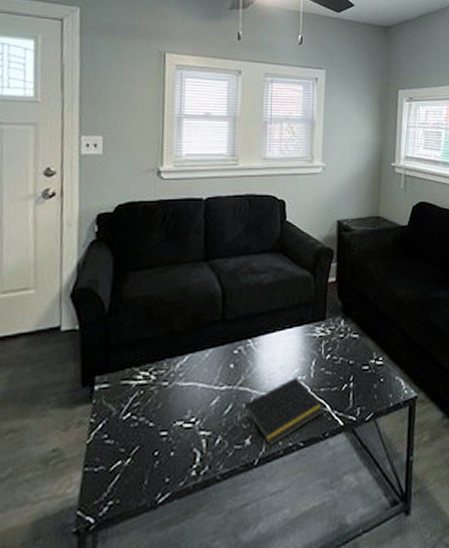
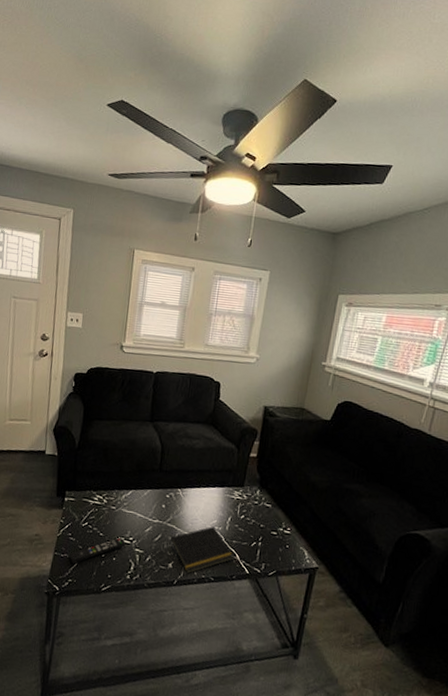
remote control: none [107,421,185,478] -> present [69,537,125,565]

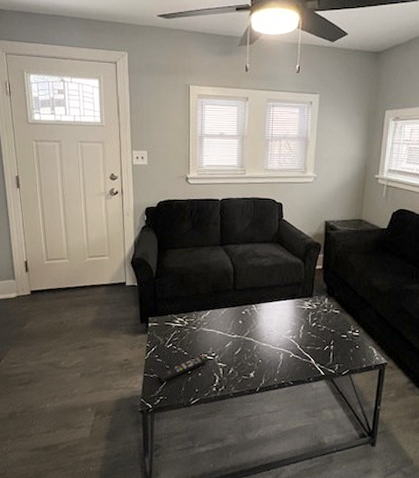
notepad: present [169,526,234,574] -> none [249,336,309,381]

